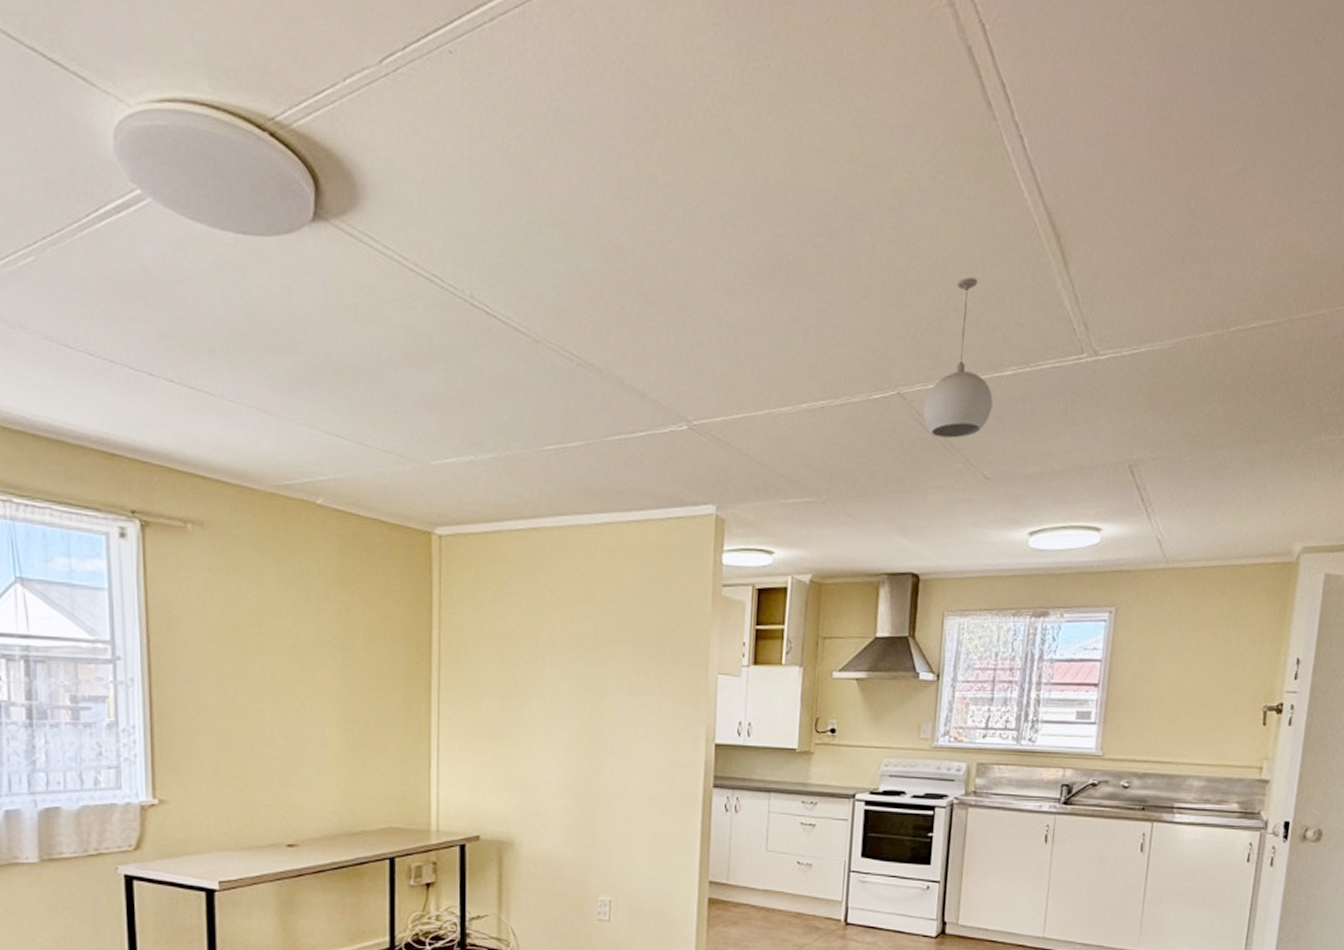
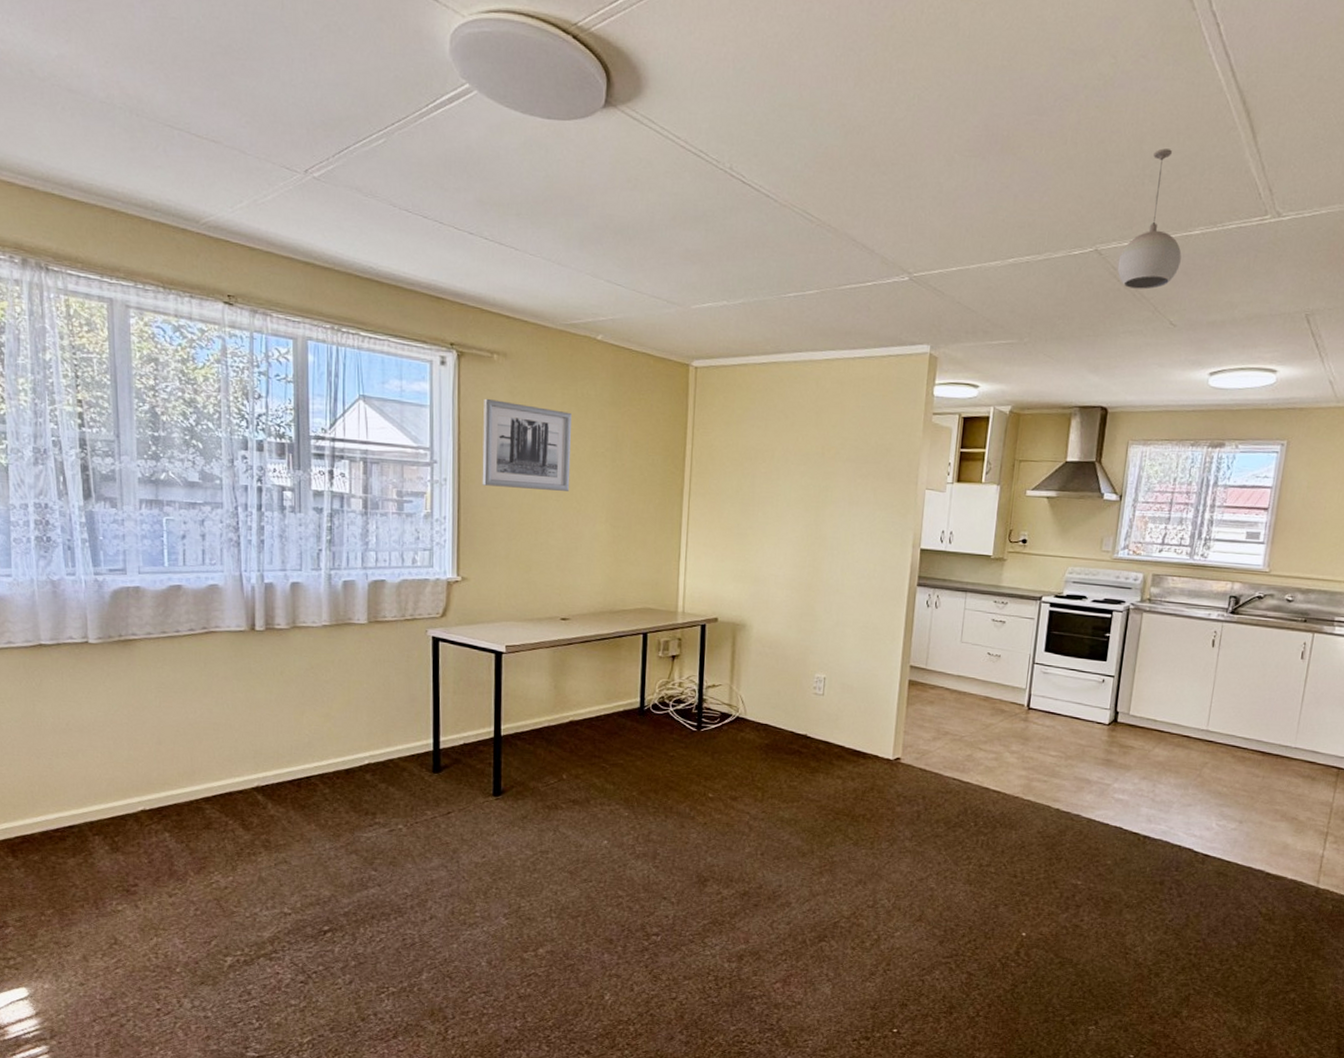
wall art: none [177,578,291,690] -> present [482,398,572,491]

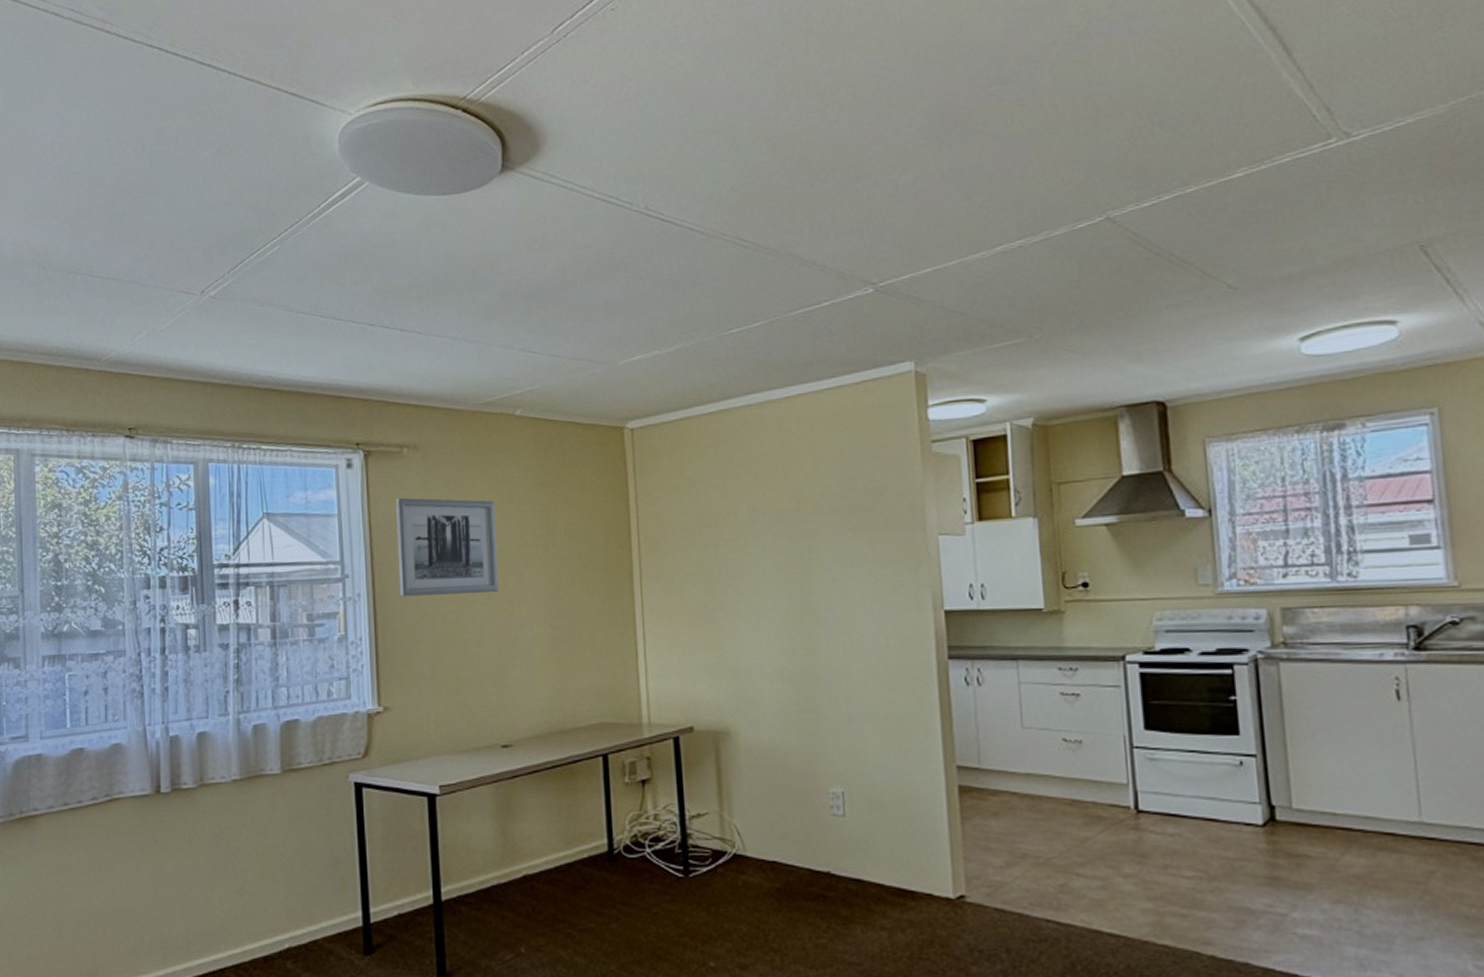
pendant light: present [1117,148,1182,290] -> none [1139,89,1226,255]

